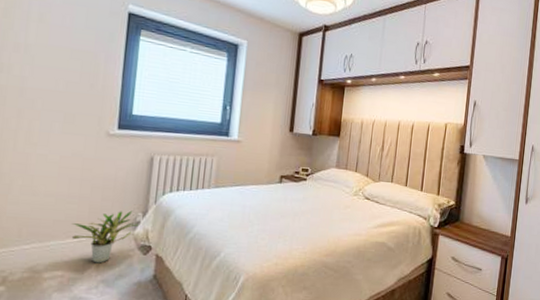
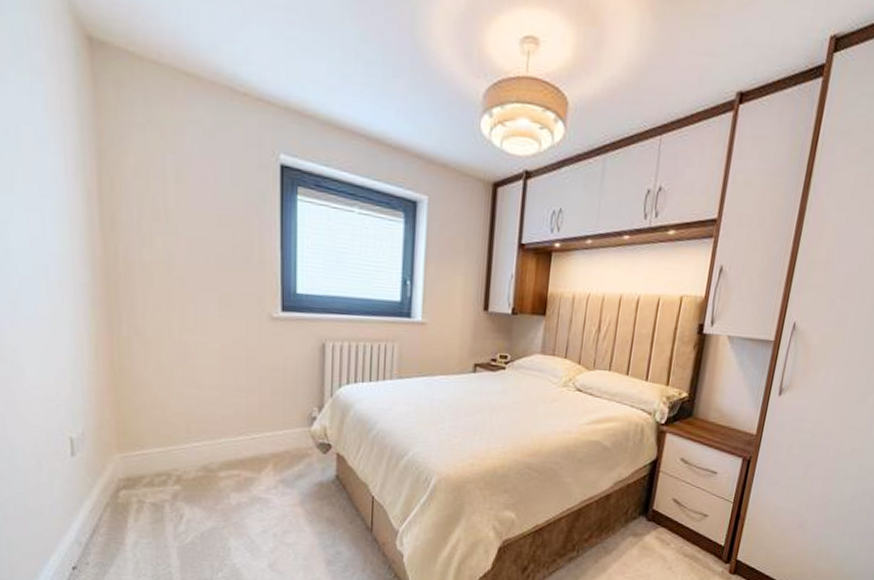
potted plant: present [71,210,139,264] -> none [242,405,315,463]

